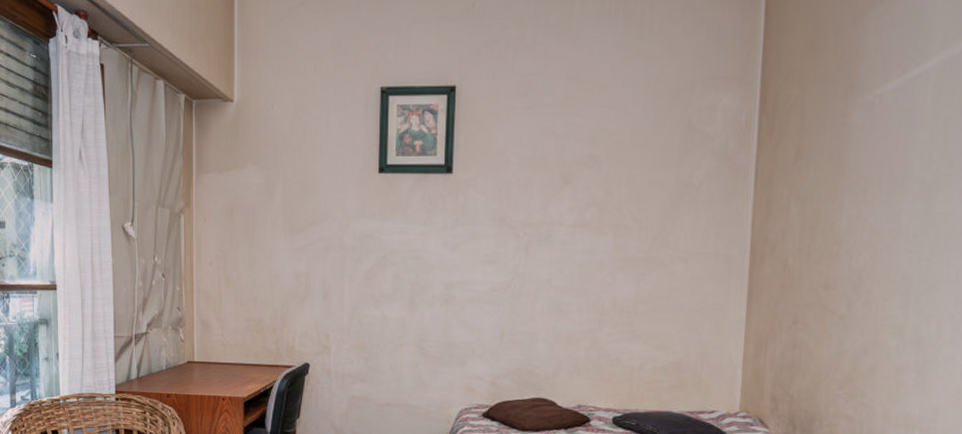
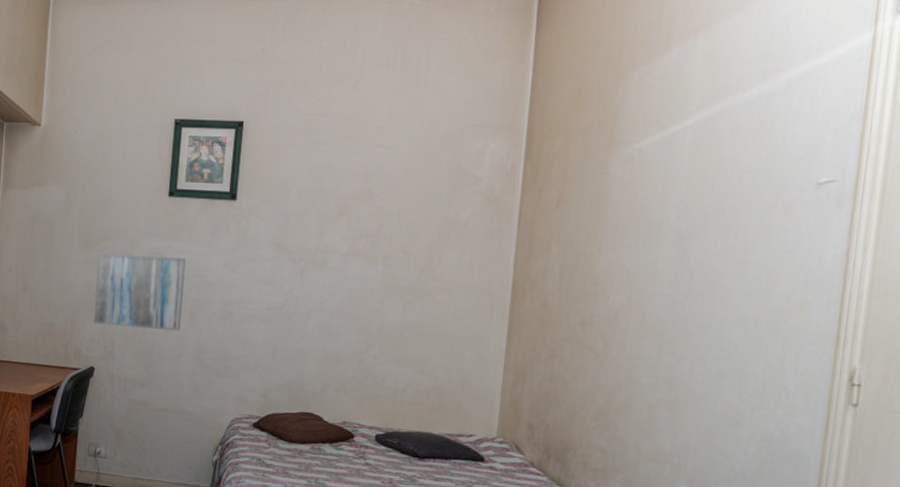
wall art: none [304,238,402,320] -> present [93,252,186,331]

